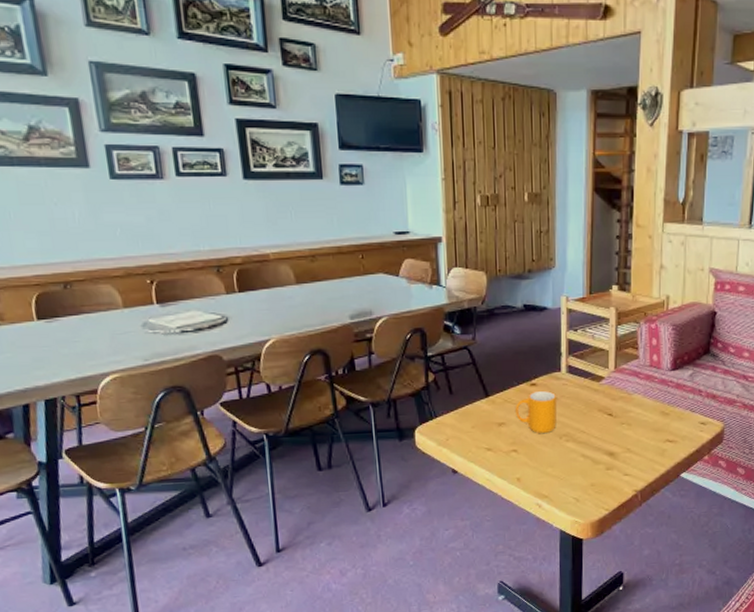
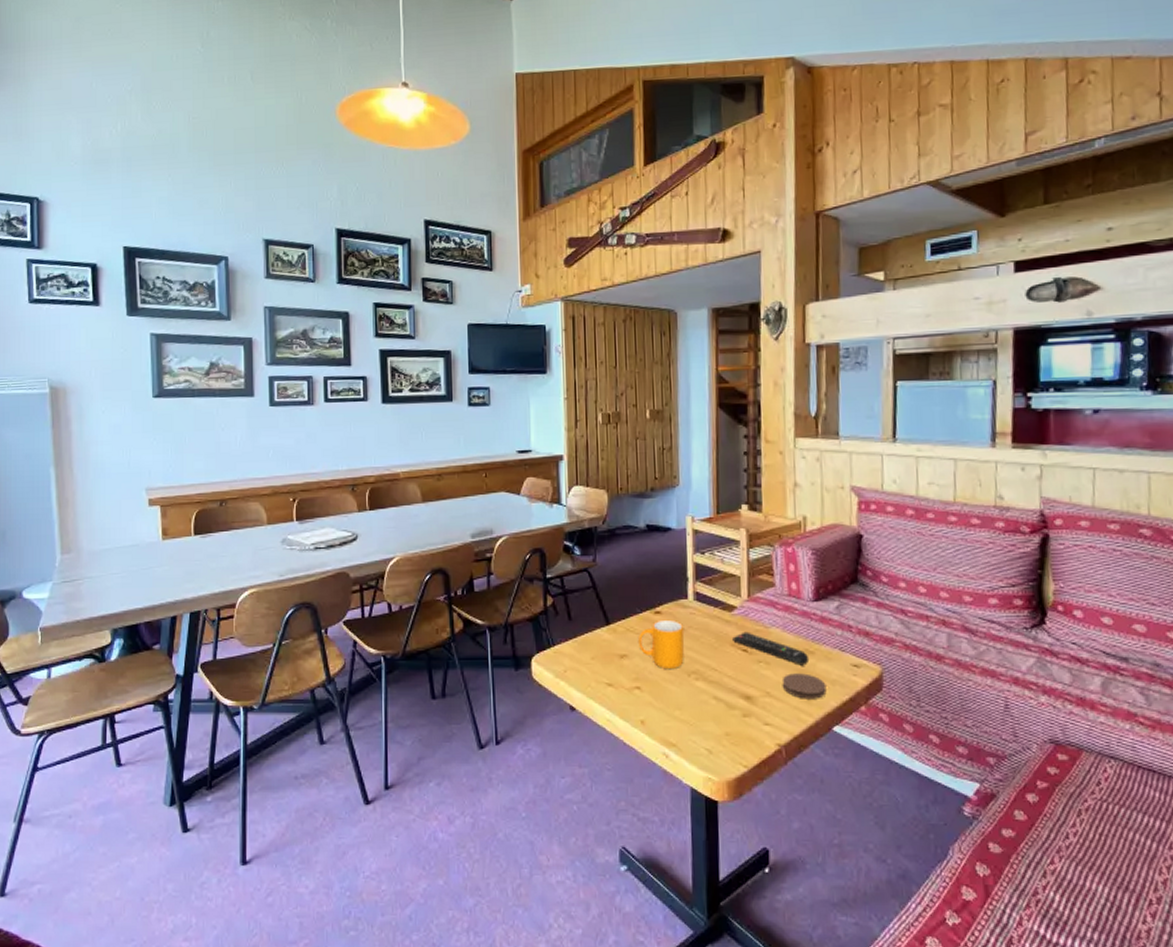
remote control: none [599,398,665,425] -> present [731,631,810,666]
coaster: none [640,431,678,453] -> present [782,673,827,699]

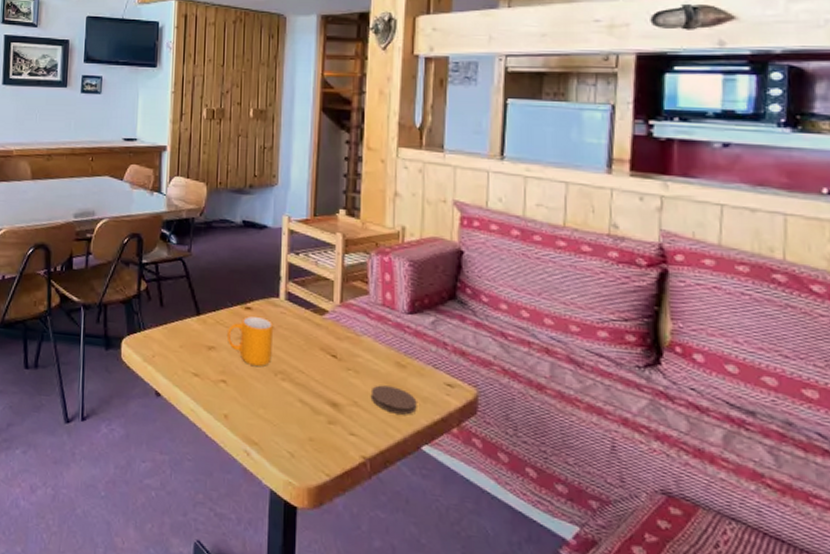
remote control: present [731,631,810,666] -> none [321,337,401,379]

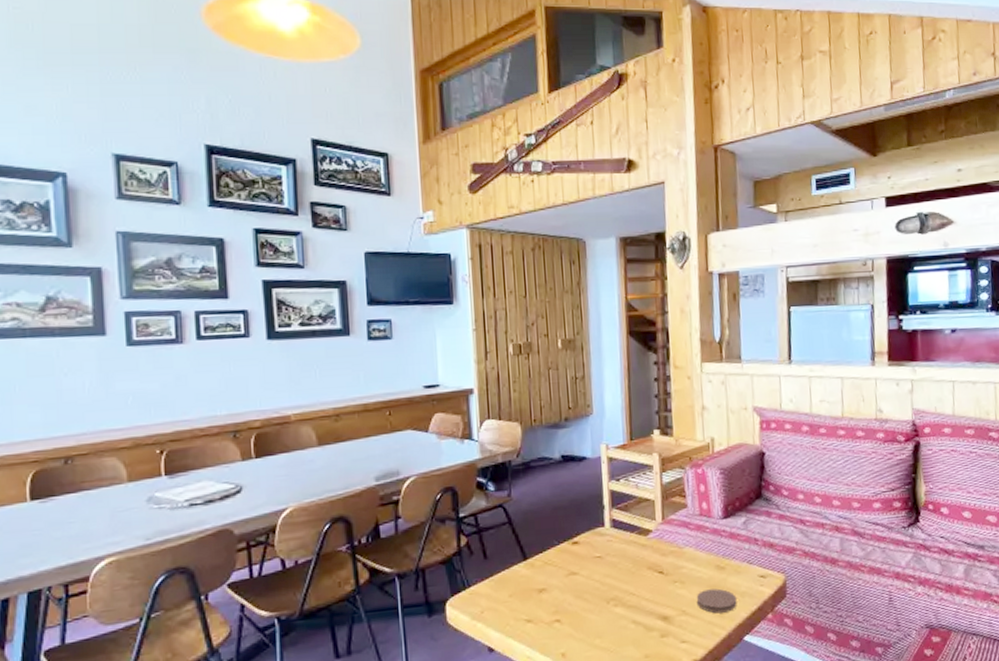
mug: present [228,315,274,367] -> none [557,548,603,599]

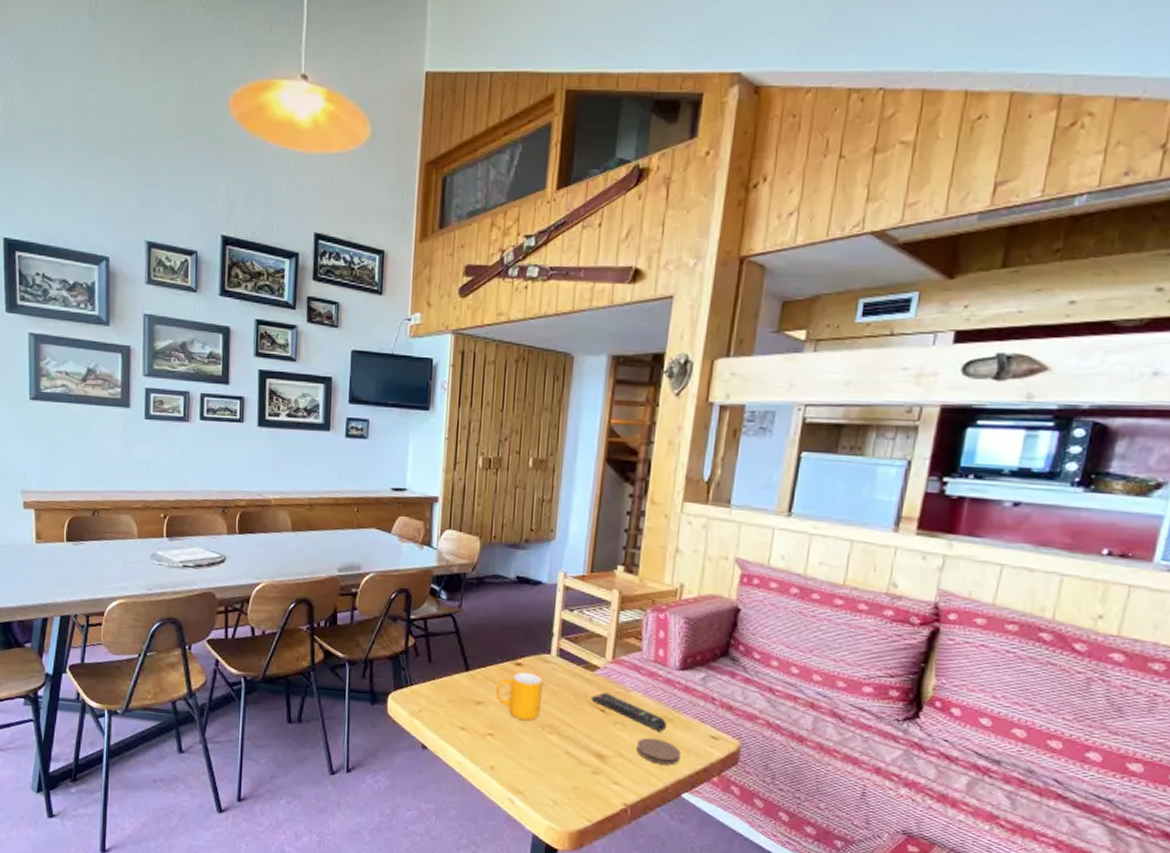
mug: none [557,548,603,599] -> present [496,671,544,721]
remote control: none [648,553,721,582] -> present [590,692,668,732]

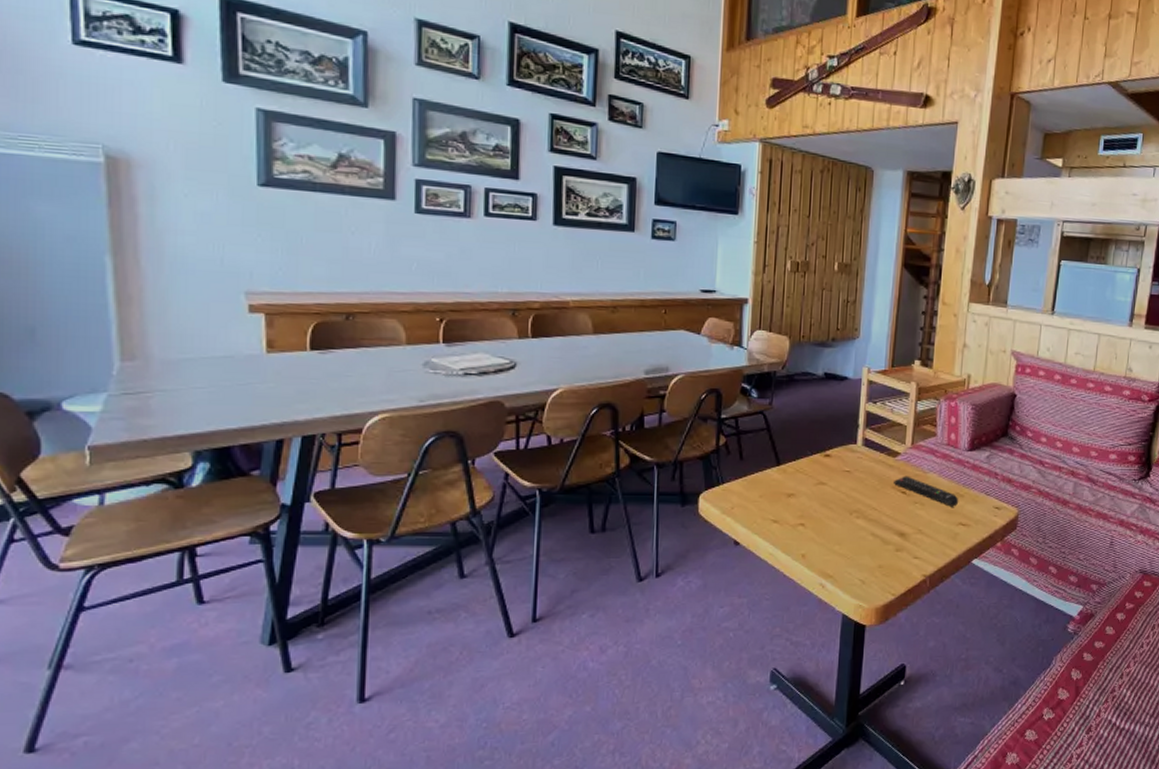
mug: present [496,671,544,721] -> none [807,462,851,509]
coaster: present [636,738,681,766] -> none [933,514,971,536]

